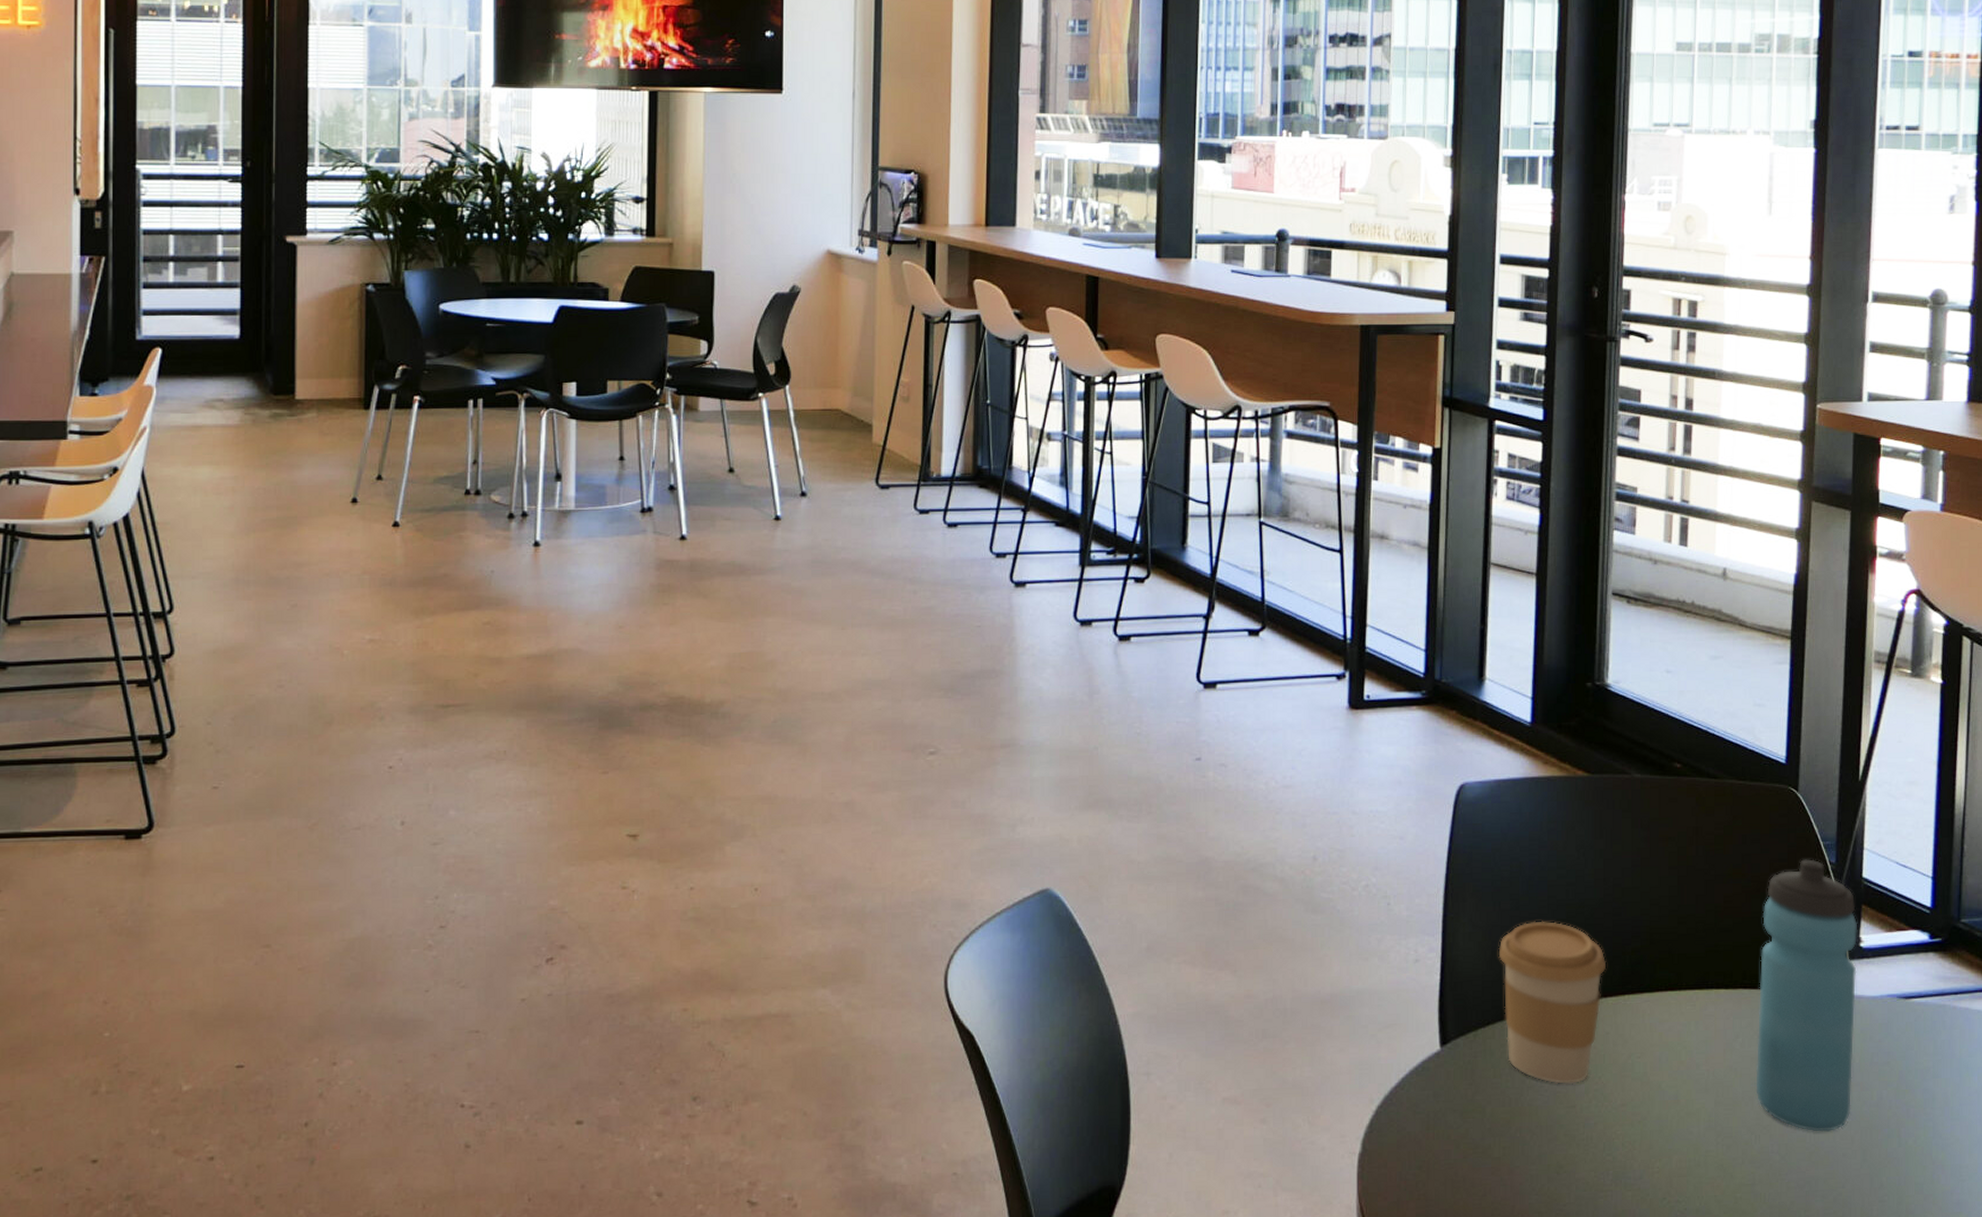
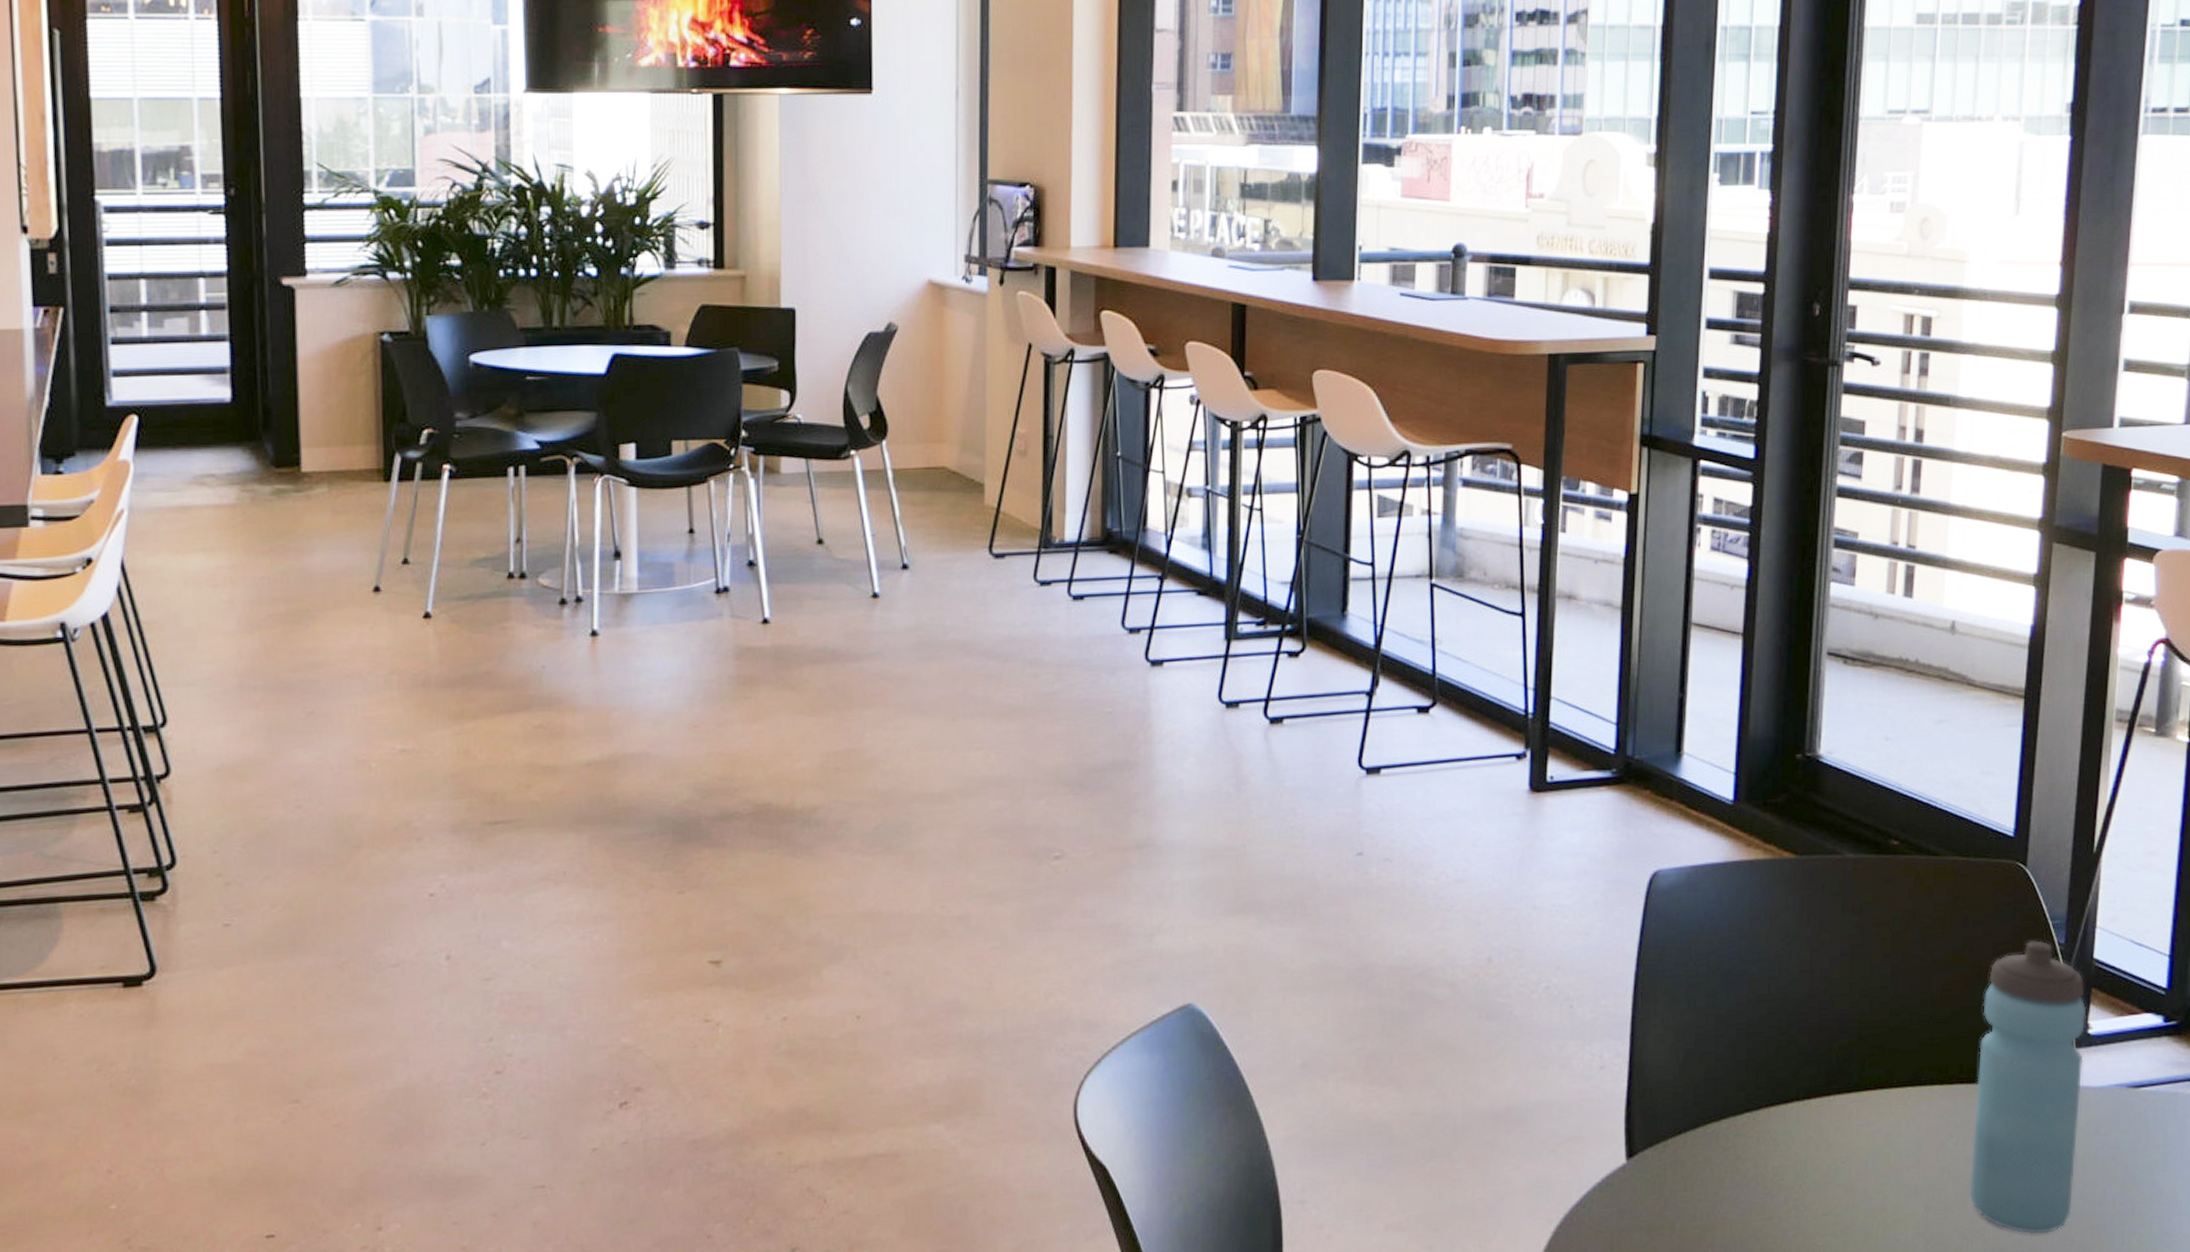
coffee cup: present [1498,921,1607,1084] -> none [1692,1018,1811,1195]

